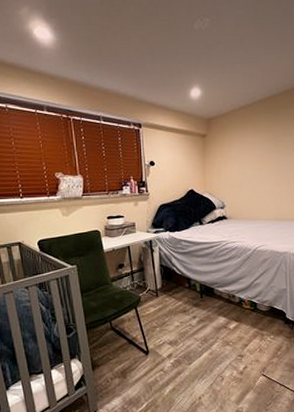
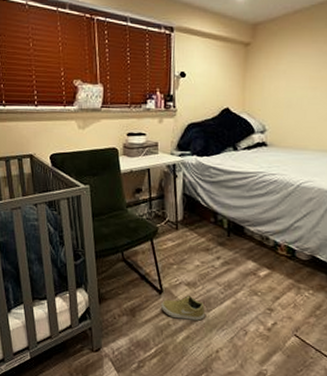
sneaker: none [149,352,187,375] -> present [161,294,205,321]

